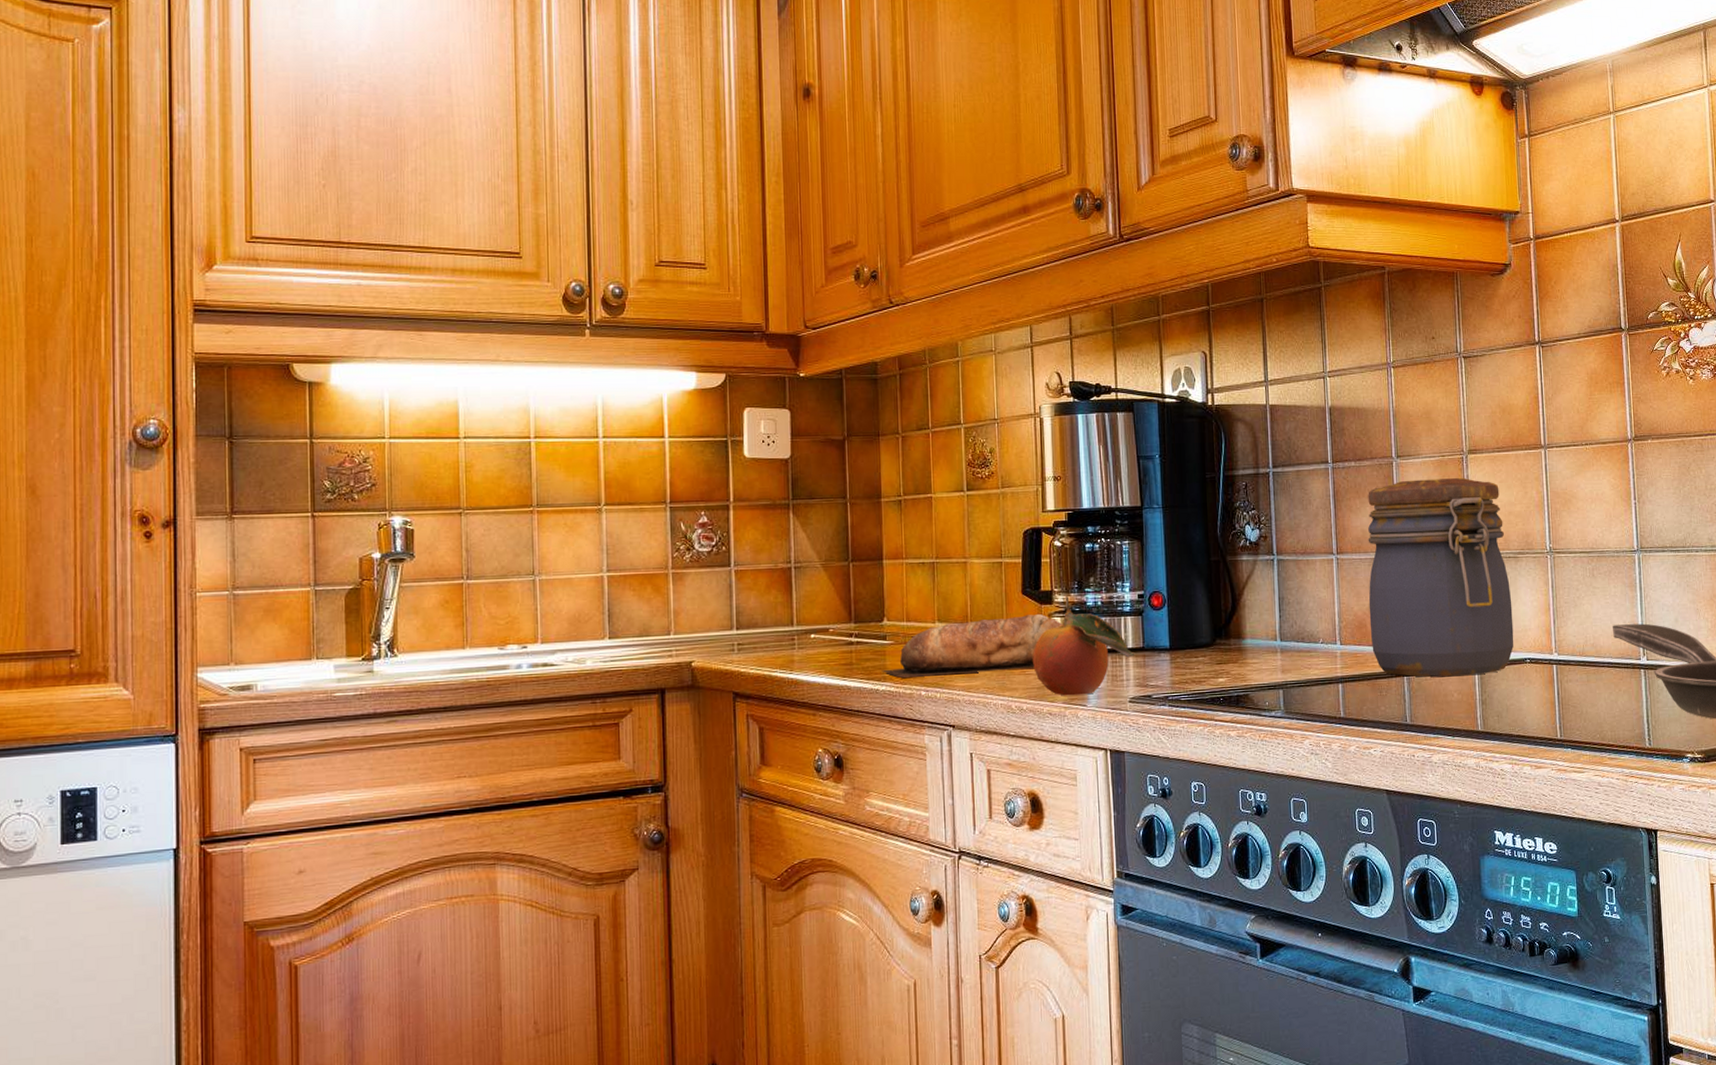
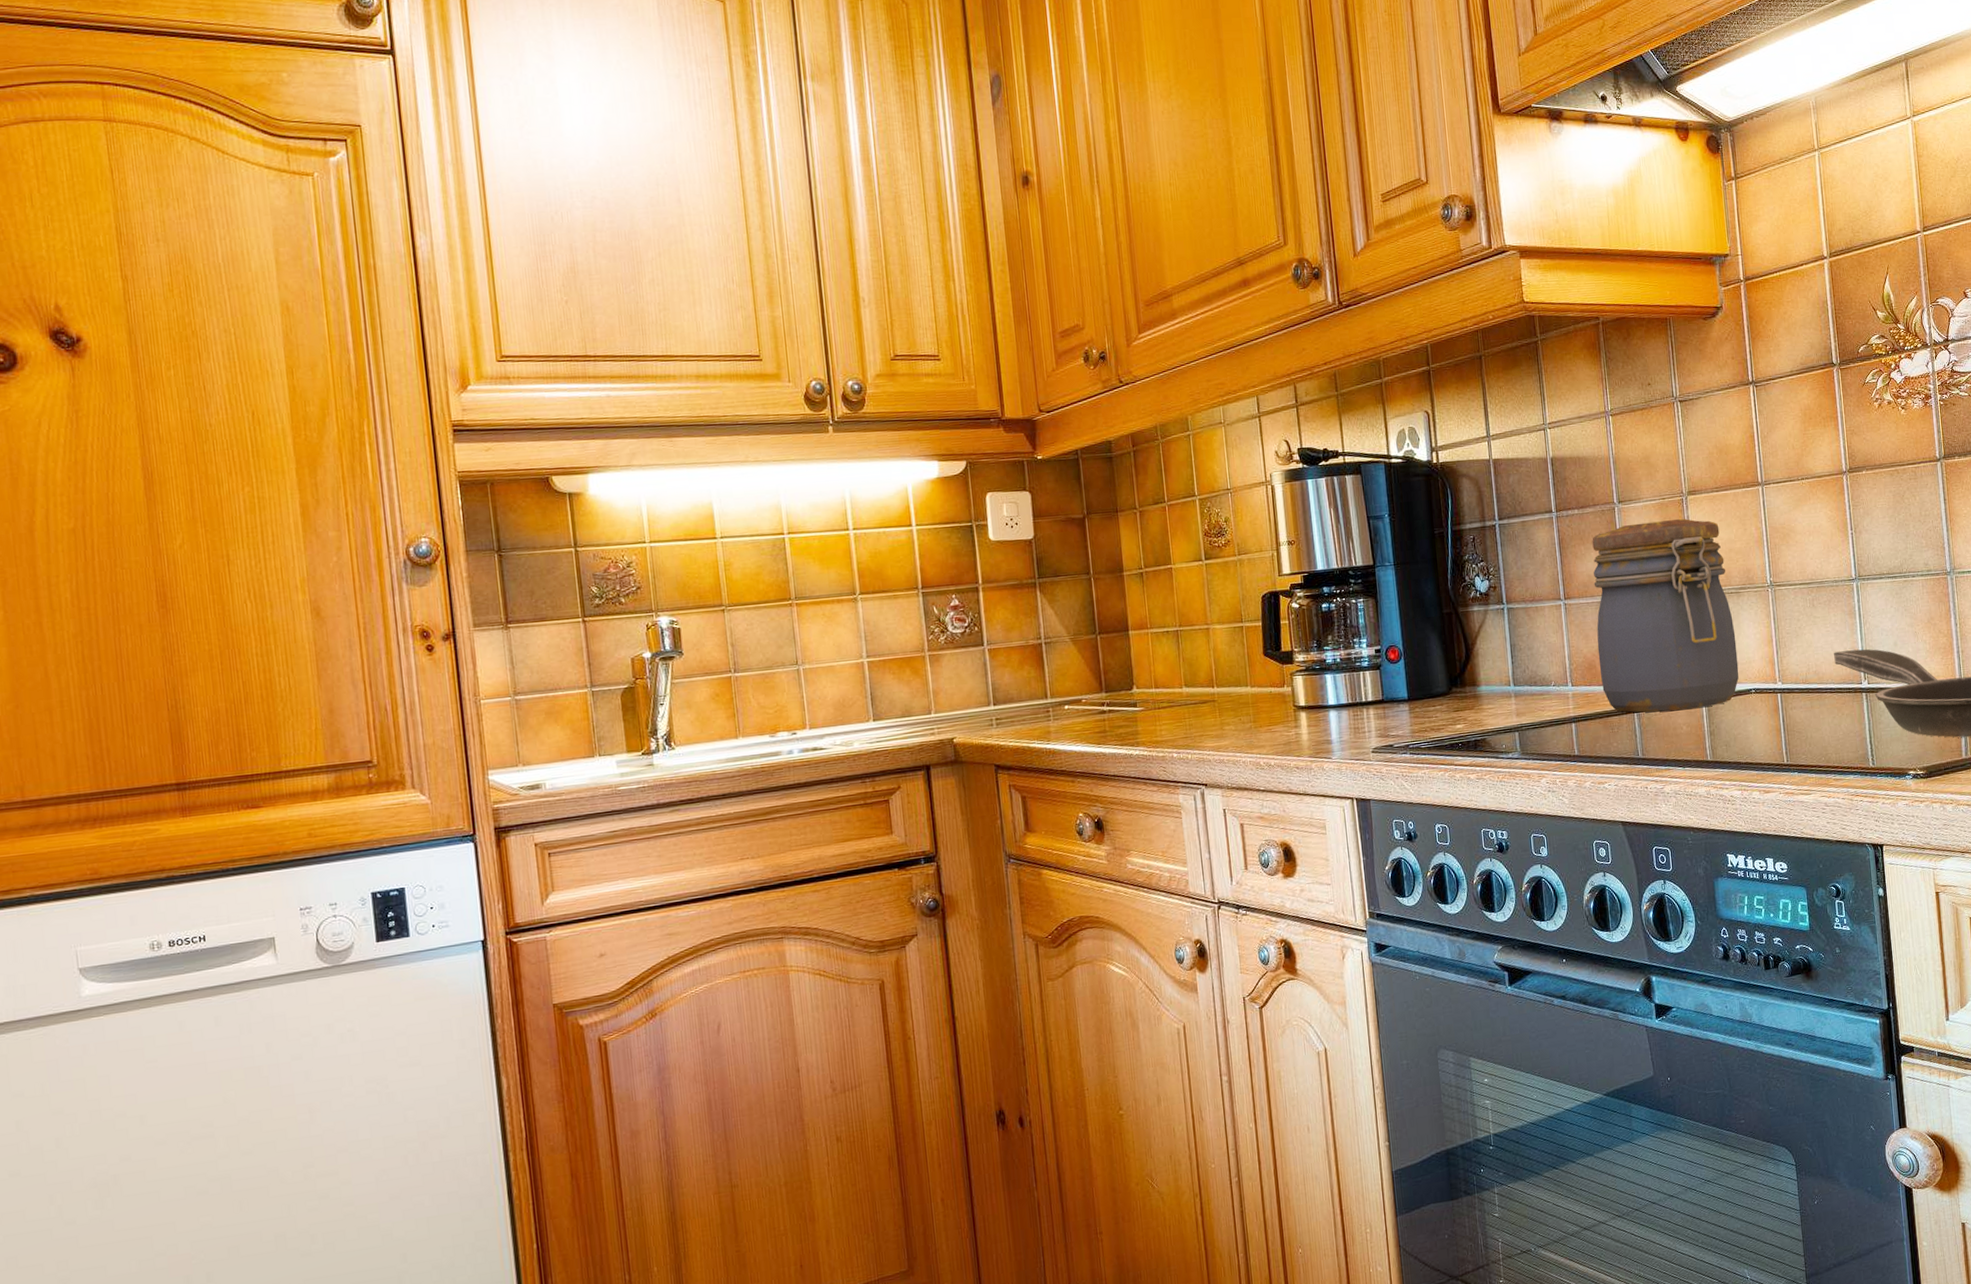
bread loaf: present [881,613,1063,679] -> none [1134,673,1305,742]
fruit: present [1033,596,1134,696] -> none [1277,655,1374,750]

